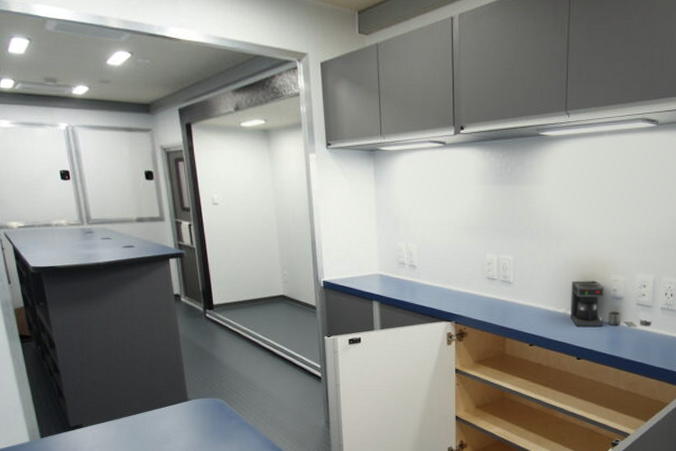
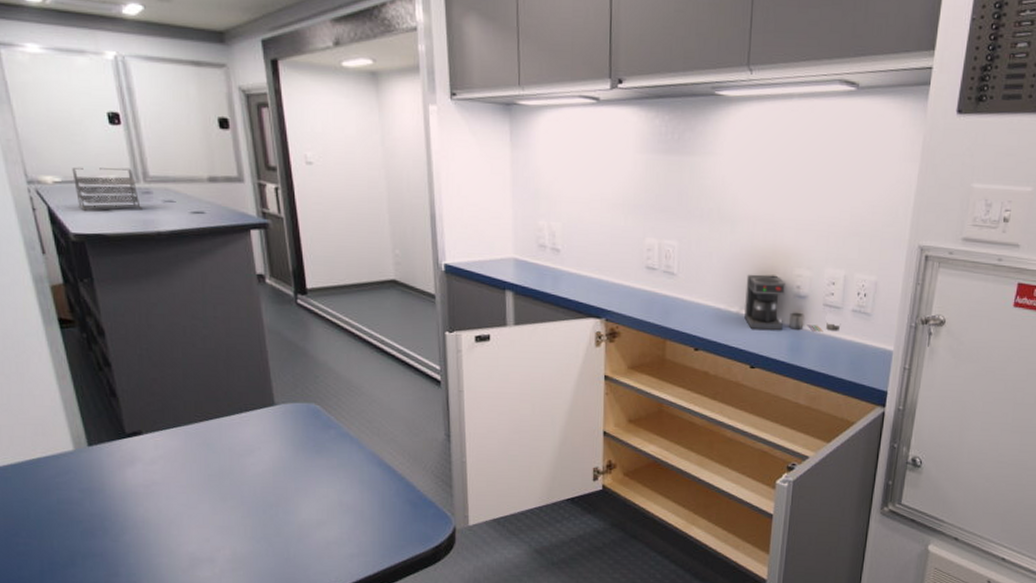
file organizer: none [32,213,86,249] -> present [72,167,142,211]

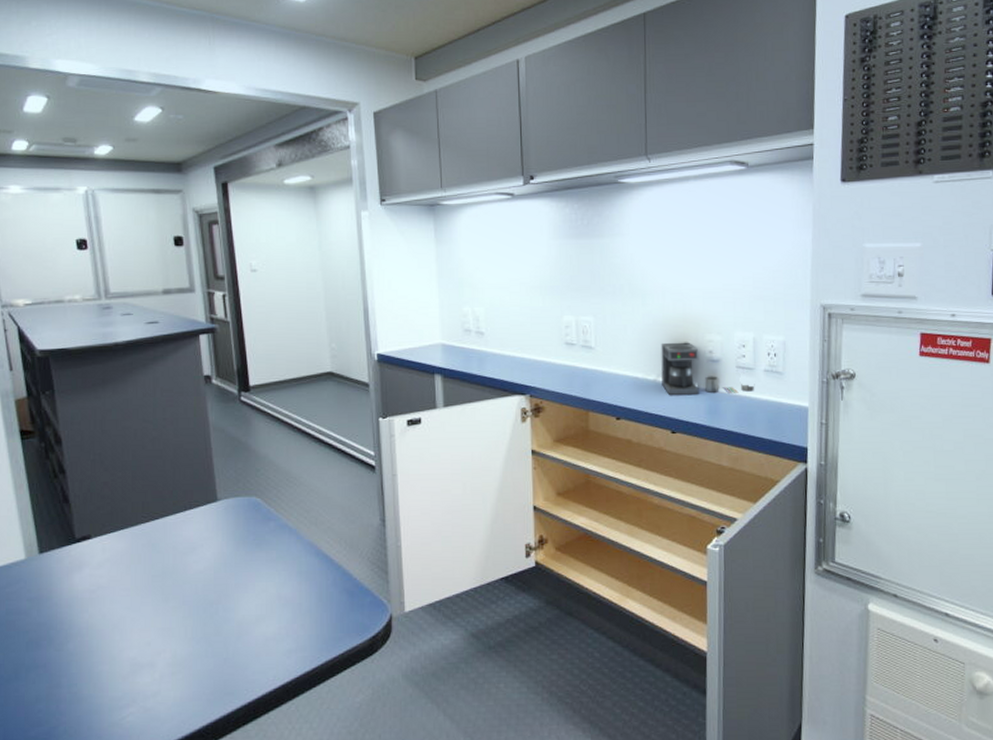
file organizer: present [72,167,142,211] -> none [42,287,103,329]

